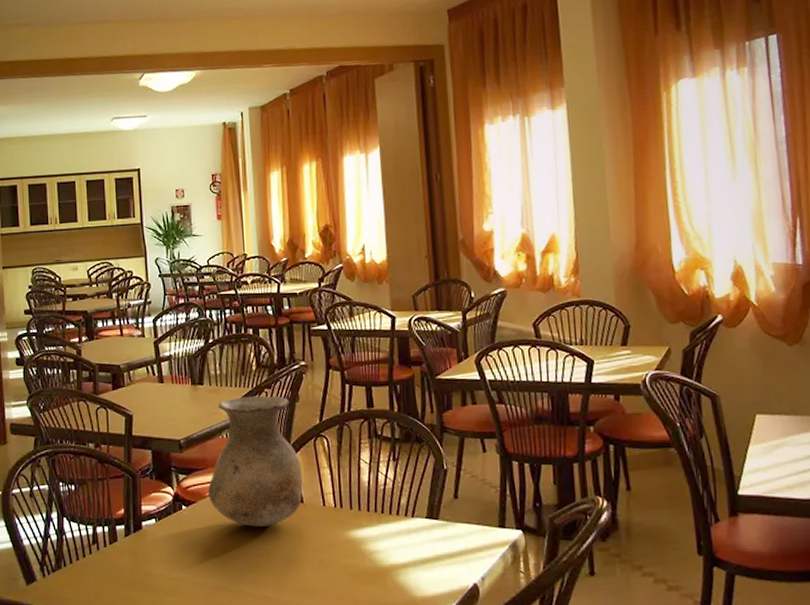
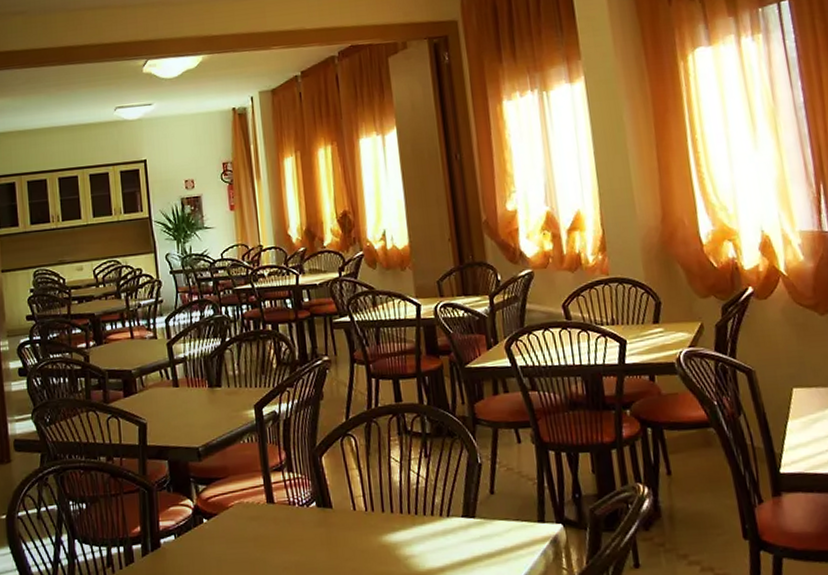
vase: present [208,395,303,527] -> none [230,395,331,537]

